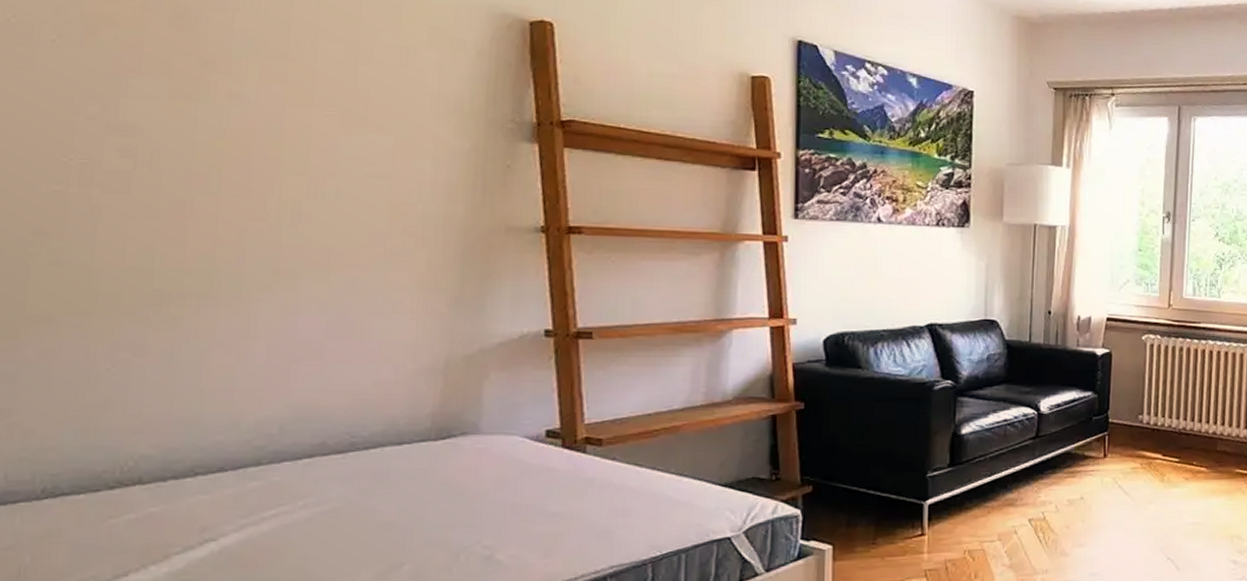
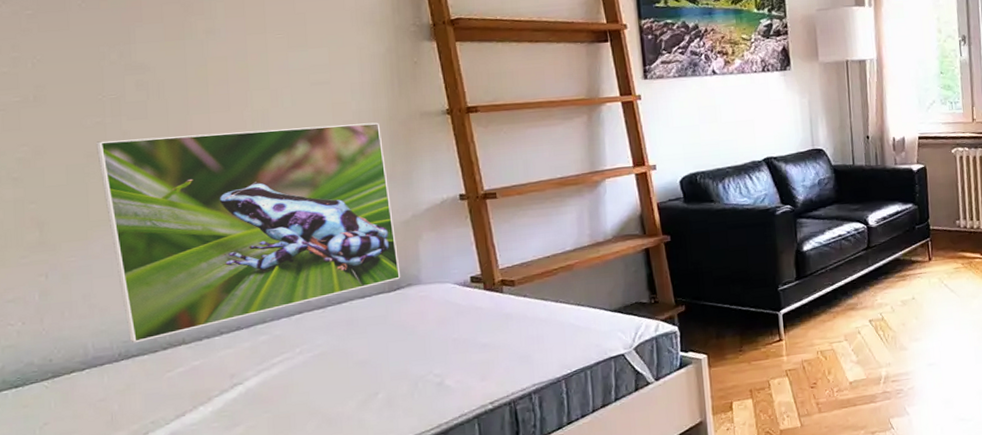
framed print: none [49,215,454,478] -> present [95,122,401,343]

